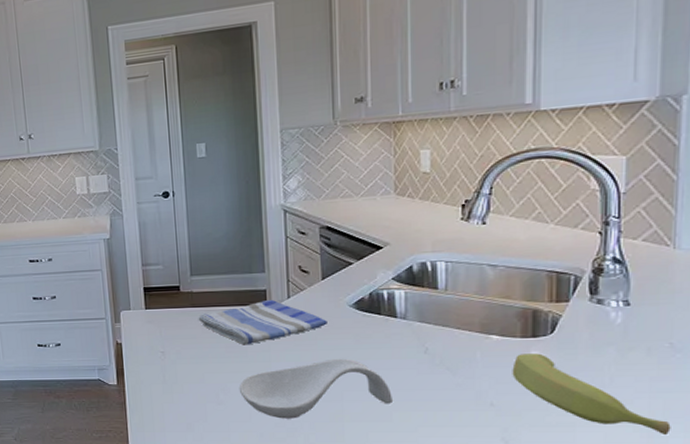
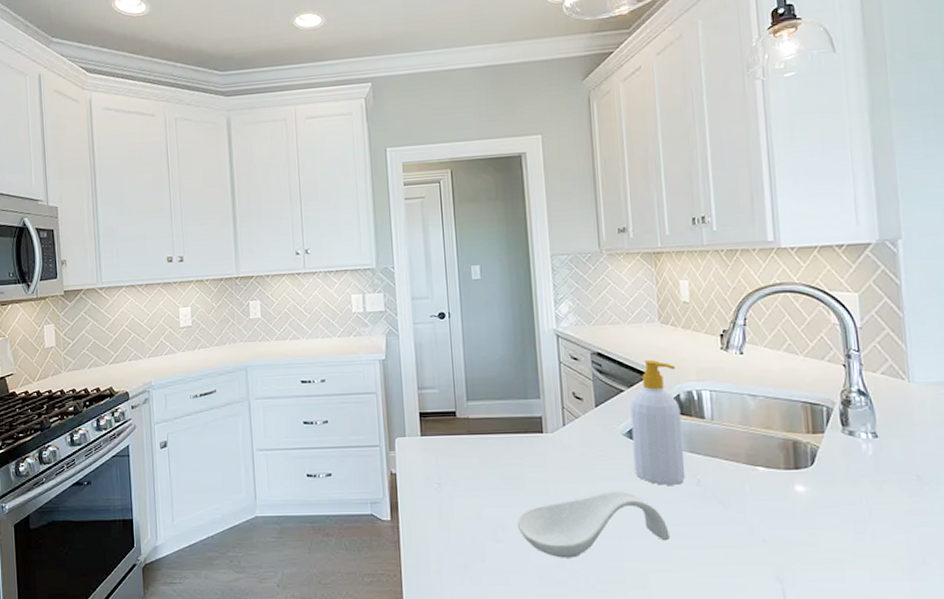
dish towel: present [198,299,327,345] -> none [474,427,603,476]
soap bottle: none [358,231,413,353] -> present [630,359,686,485]
banana: present [512,353,671,436] -> none [779,486,929,572]

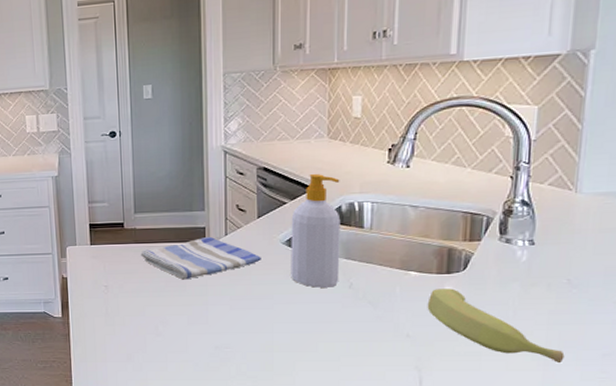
dish towel: none [474,427,603,476] -> present [140,236,261,280]
spoon rest: present [517,490,670,558] -> none [177,292,318,349]
banana: none [779,486,929,572] -> present [427,288,565,364]

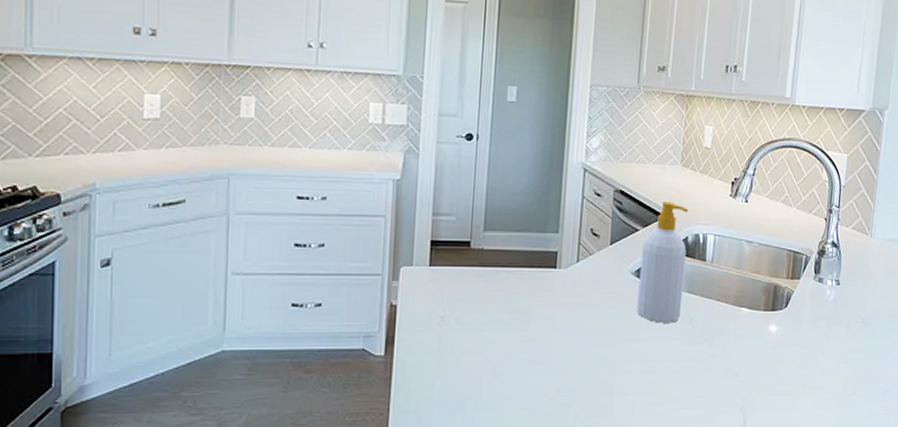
dish towel: present [140,236,261,280] -> none [485,262,610,312]
banana: present [427,288,565,364] -> none [754,326,858,401]

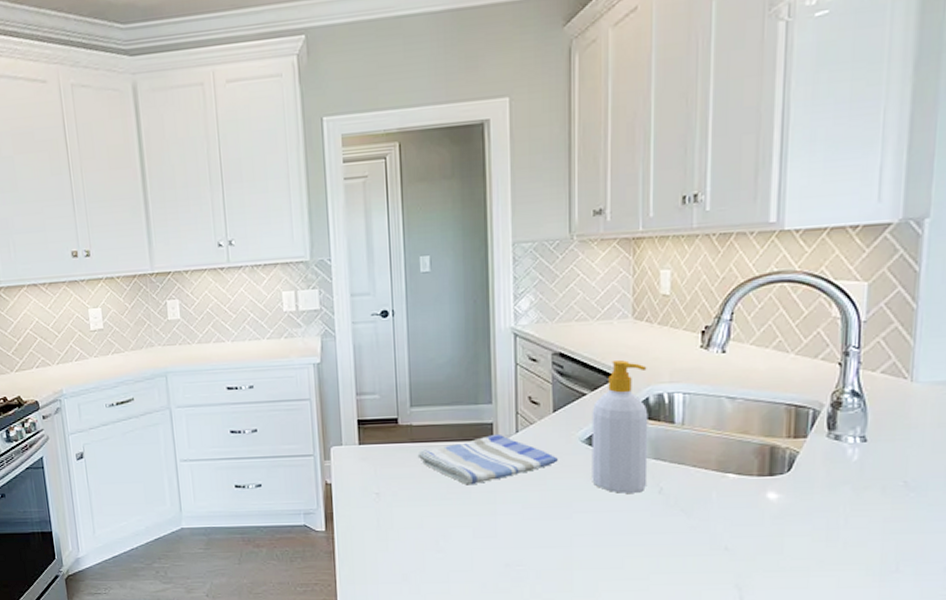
dish towel: none [485,262,610,312] -> present [417,433,558,485]

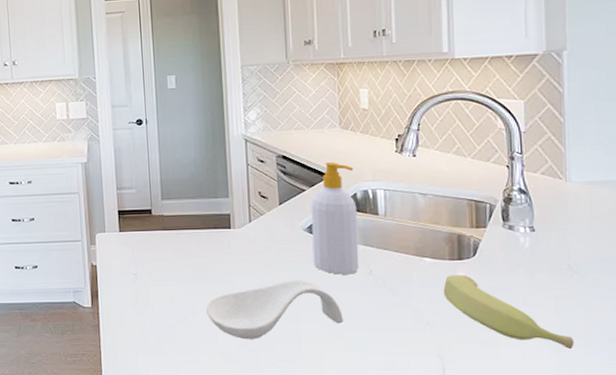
dish towel: present [417,433,558,485] -> none [168,223,285,267]
spoon rest: none [460,499,624,567] -> present [206,280,343,340]
banana: none [747,493,903,579] -> present [443,275,574,350]

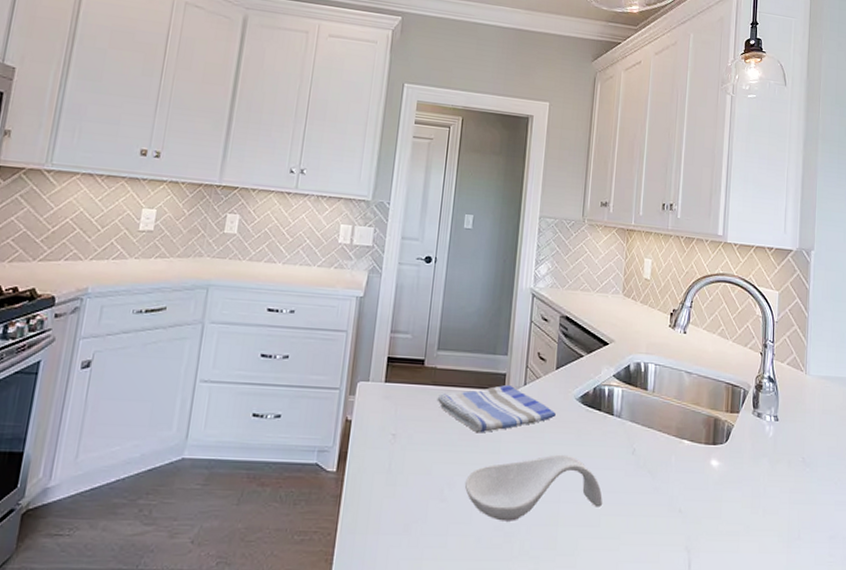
dish towel: none [168,223,285,267] -> present [436,384,556,433]
soap bottle: present [310,161,360,275] -> none [581,328,630,452]
banana: present [443,275,574,350] -> none [697,460,802,546]

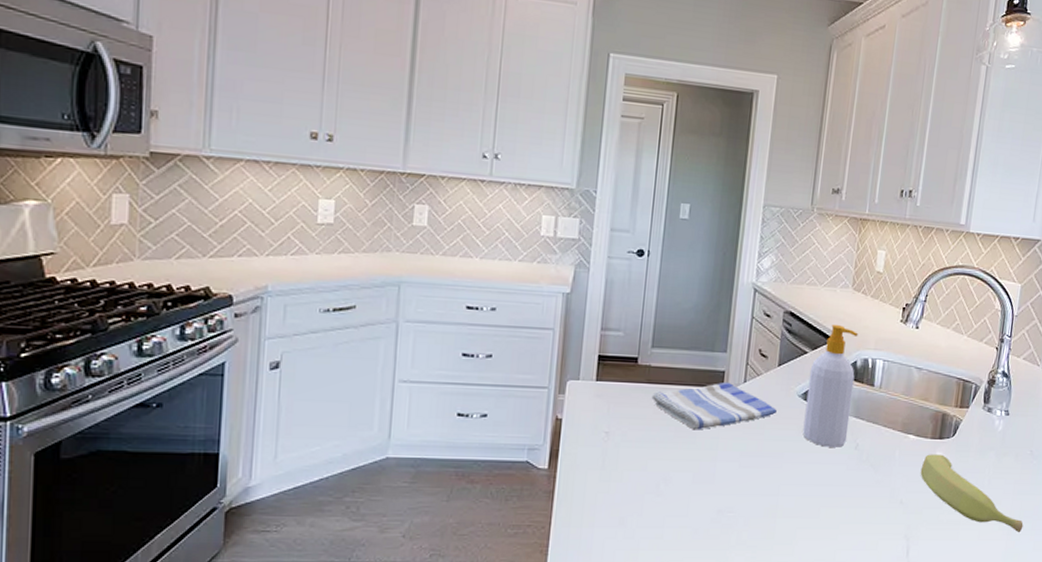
spoon rest: present [464,454,603,521] -> none [681,450,823,514]
soap bottle: none [581,328,630,452] -> present [803,324,859,447]
banana: none [697,460,802,546] -> present [920,454,1024,533]

